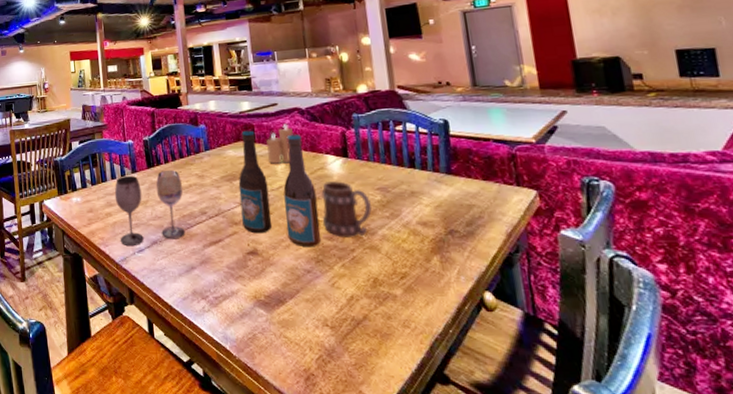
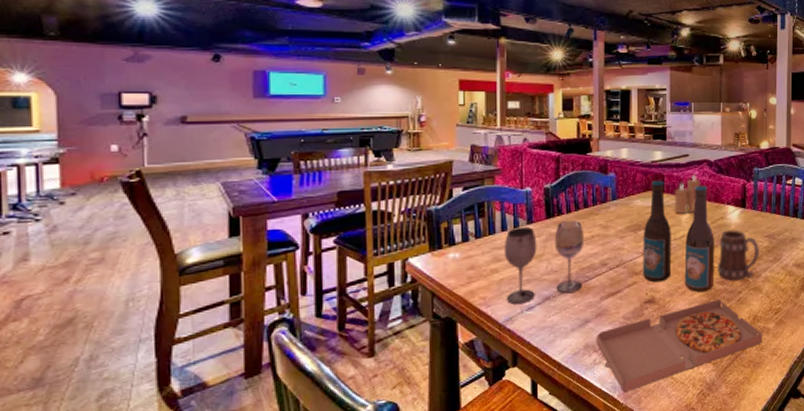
pizza: none [202,256,390,344] -> present [596,299,763,392]

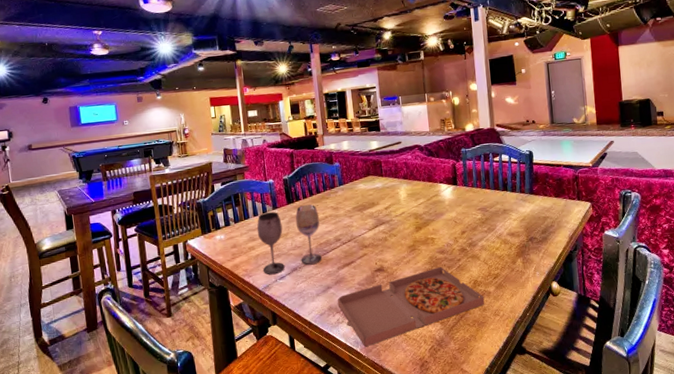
beer bottle: present [643,180,714,293] -> none [368,166,435,261]
candle: present [674,175,701,215] -> none [391,159,415,195]
beer mug: present [717,230,759,281] -> none [436,205,474,250]

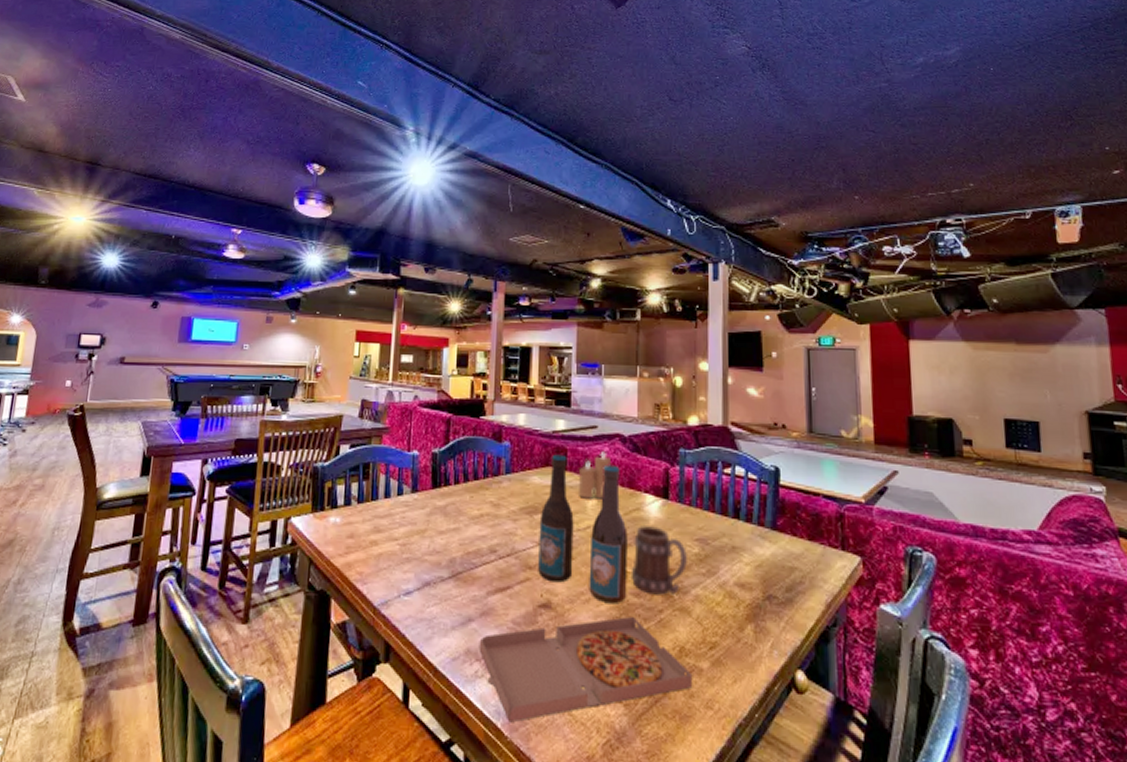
wineglass: present [257,204,322,274] -> none [383,492,473,586]
beer bottle: none [368,166,435,261] -> present [538,454,628,604]
candle: none [391,159,415,195] -> present [578,451,612,500]
beer mug: none [436,205,474,250] -> present [631,526,687,595]

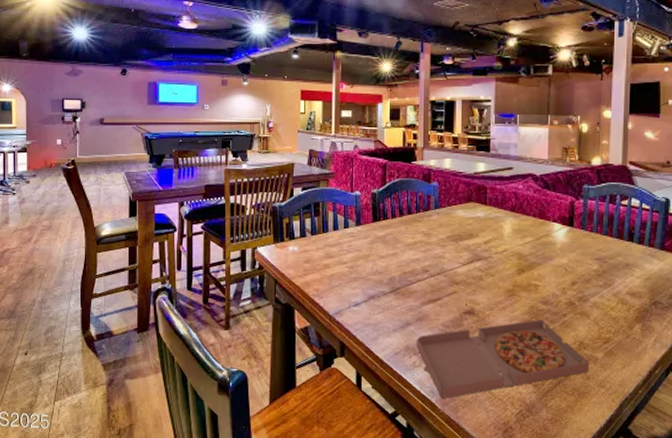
beer bottle: present [538,454,628,604] -> none [463,192,538,310]
candle: present [578,451,612,500] -> none [496,189,526,229]
beer mug: present [631,526,687,595] -> none [540,249,588,303]

